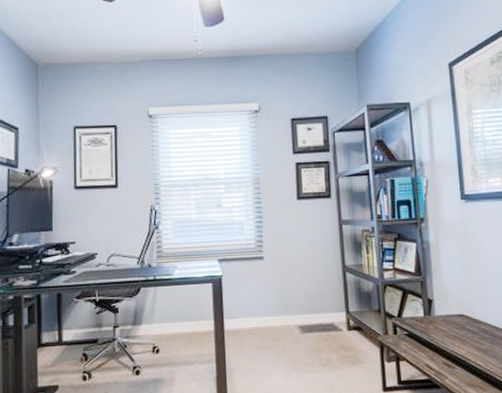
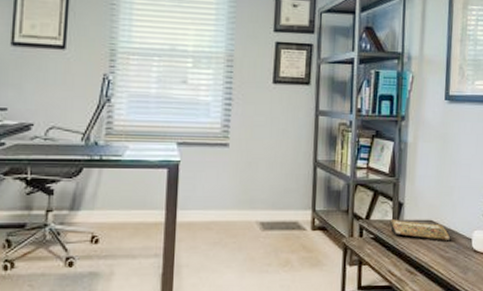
book: none [421,315,486,335] -> present [389,219,452,243]

